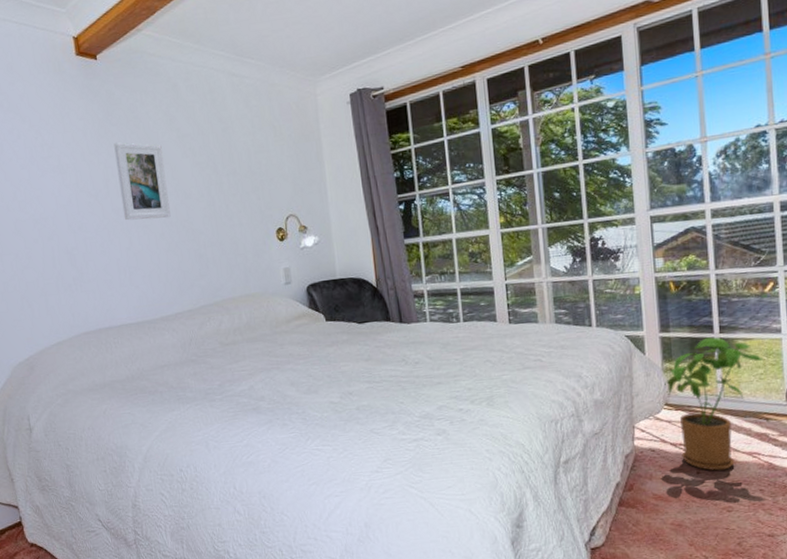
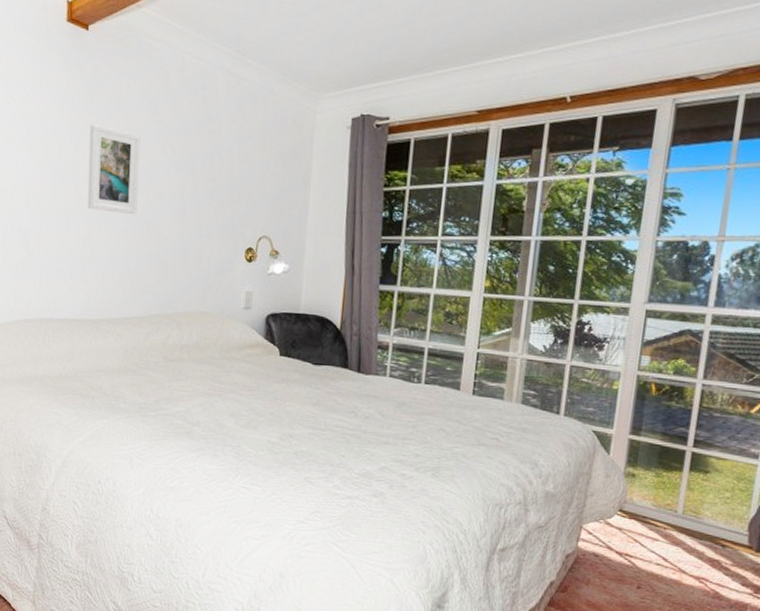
house plant: present [664,337,764,471] -> none [623,449,734,590]

